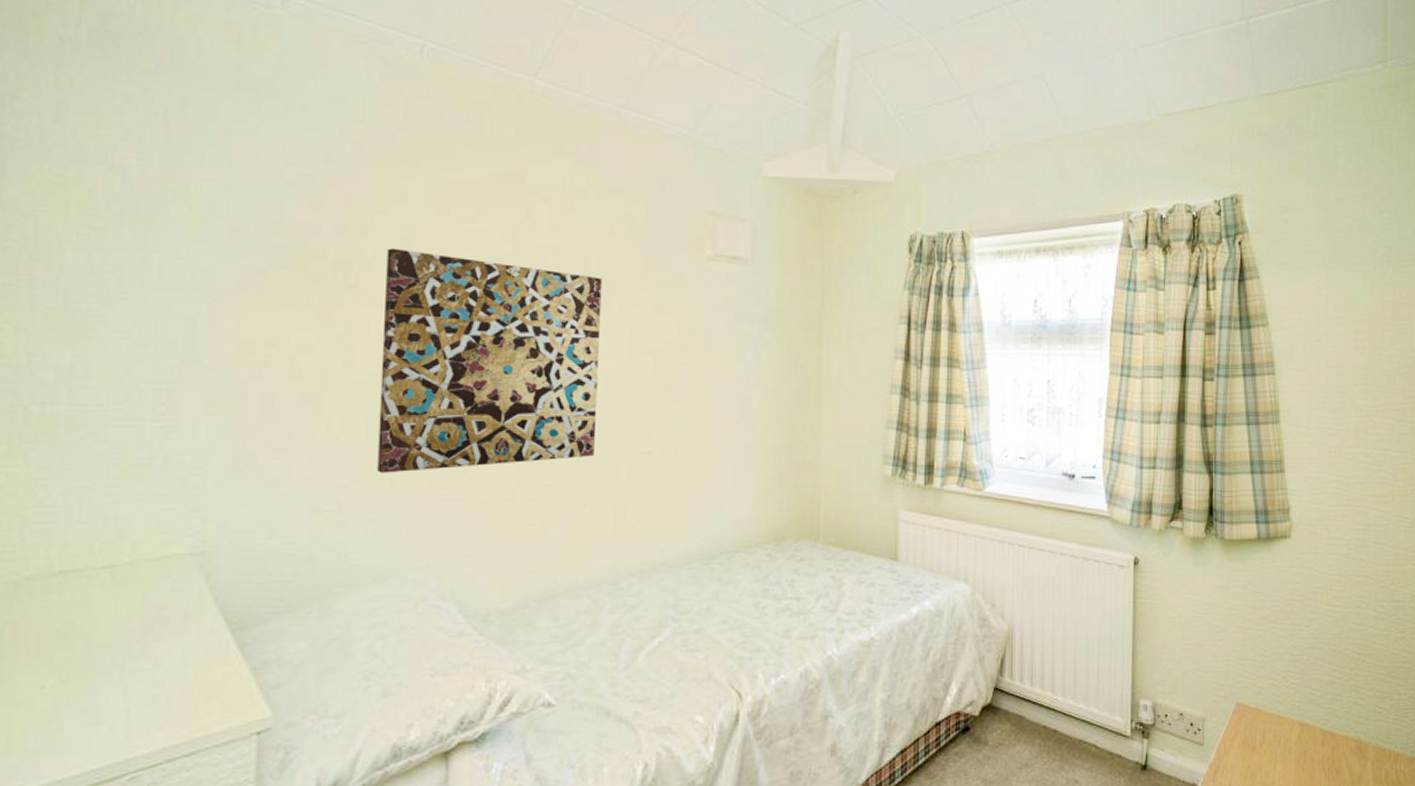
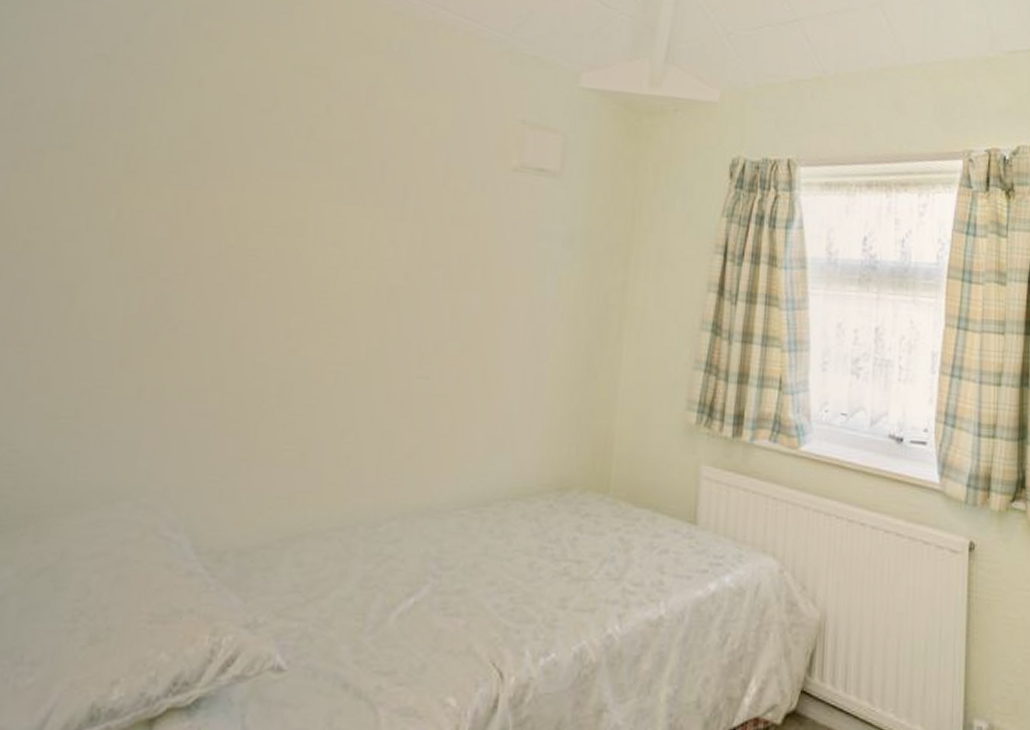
wall art: present [377,248,602,473] -> none [126,135,398,380]

